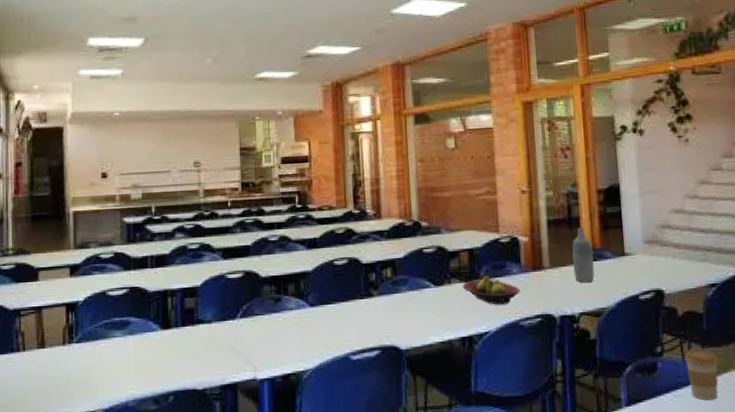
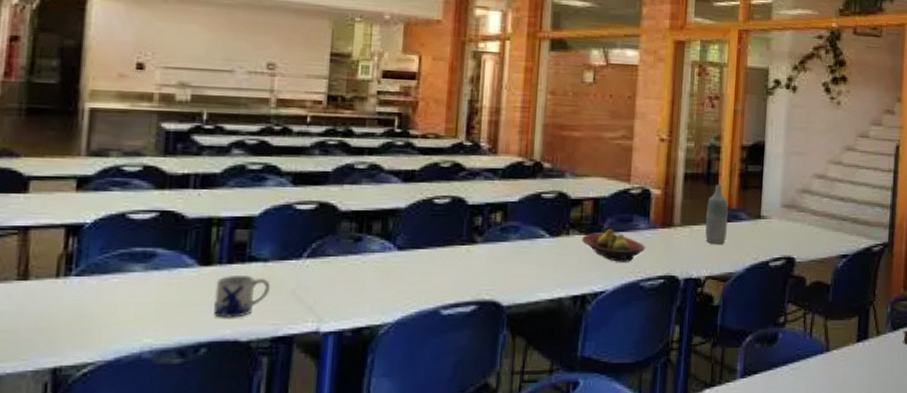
mug: none [175,335,215,371] -> present [214,274,270,318]
coffee cup: present [684,348,719,400] -> none [806,320,840,374]

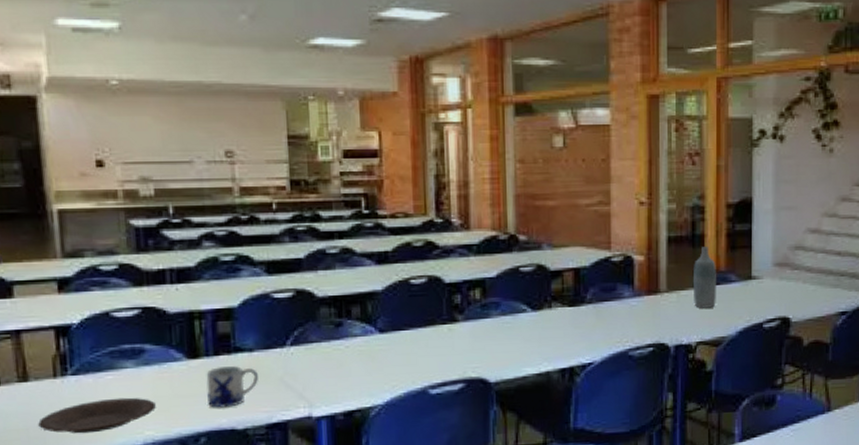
plate: none [29,302,159,338] -> present [37,397,156,434]
fruit bowl: present [581,229,646,262] -> none [564,299,632,333]

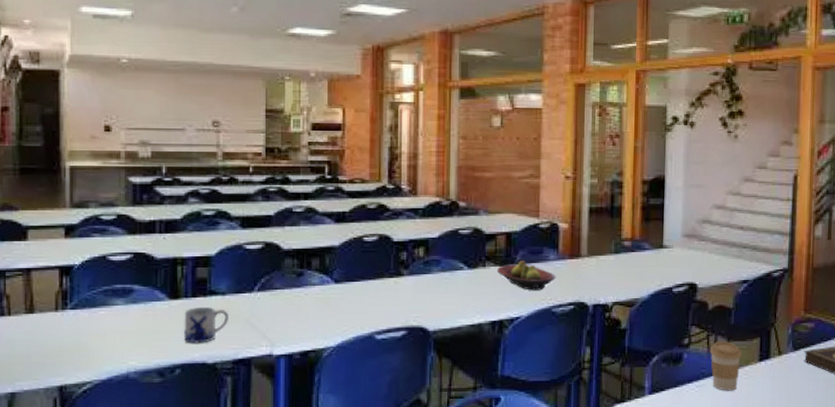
plate: present [37,397,156,434] -> none [38,331,140,361]
fruit bowl: none [564,299,632,333] -> present [496,261,556,291]
bottle: present [694,247,716,308] -> none [611,218,632,272]
coffee cup: none [805,380,841,434] -> present [709,342,742,391]

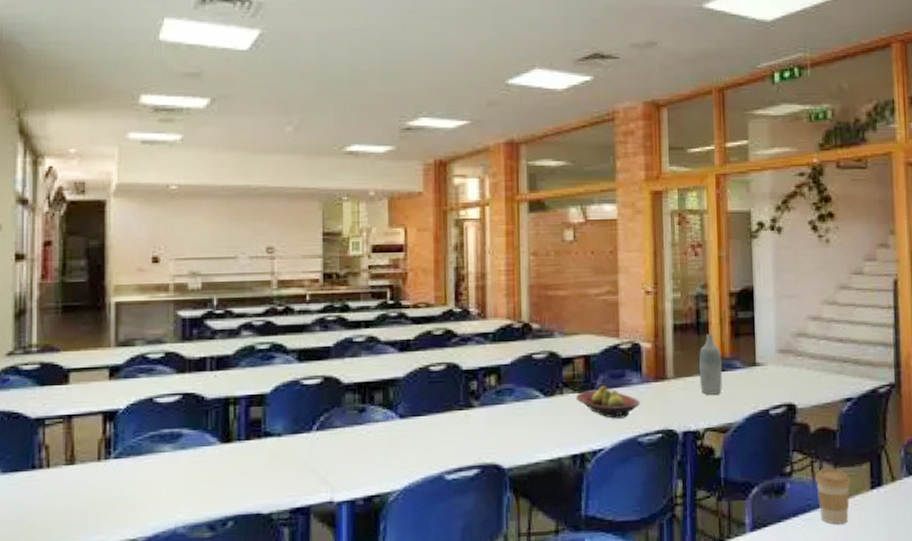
mug: present [184,306,228,344] -> none [237,449,285,492]
bottle: none [611,218,632,272] -> present [699,334,722,395]

